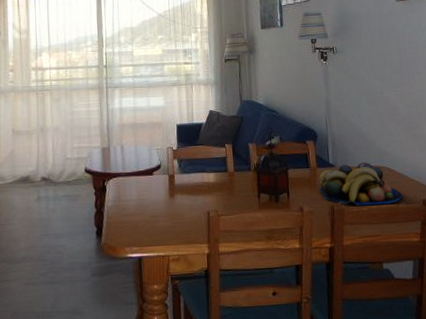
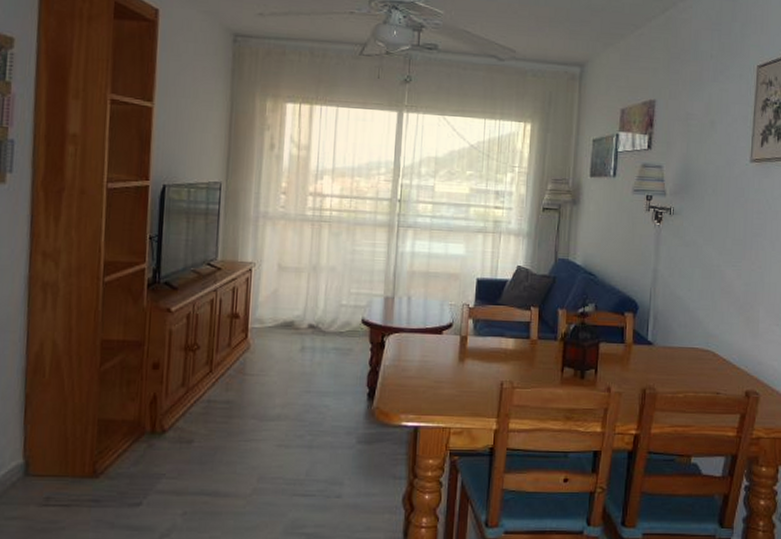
fruit bowl: present [319,162,403,206] -> none [632,343,725,393]

